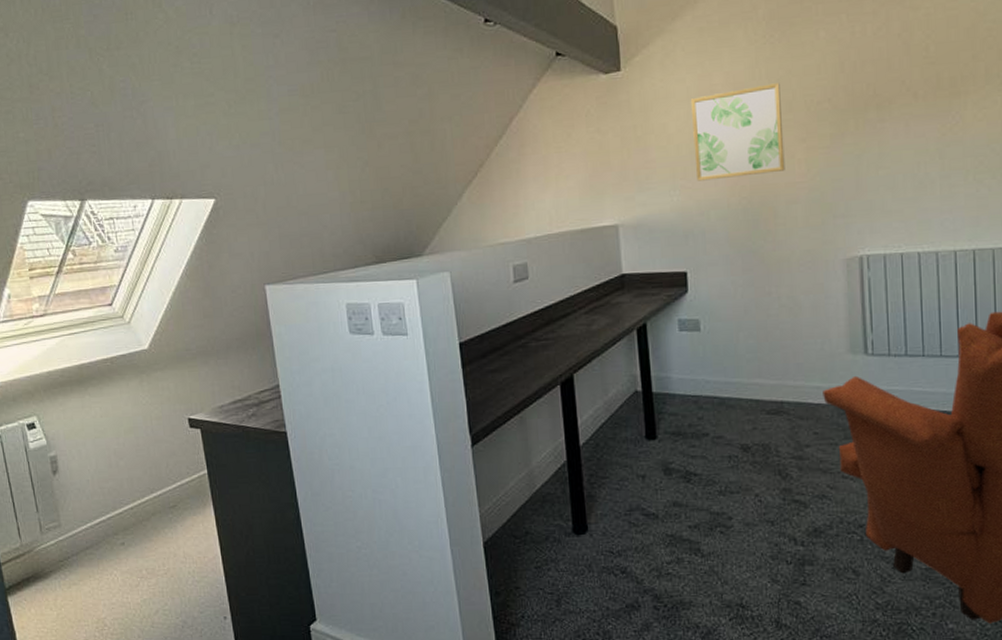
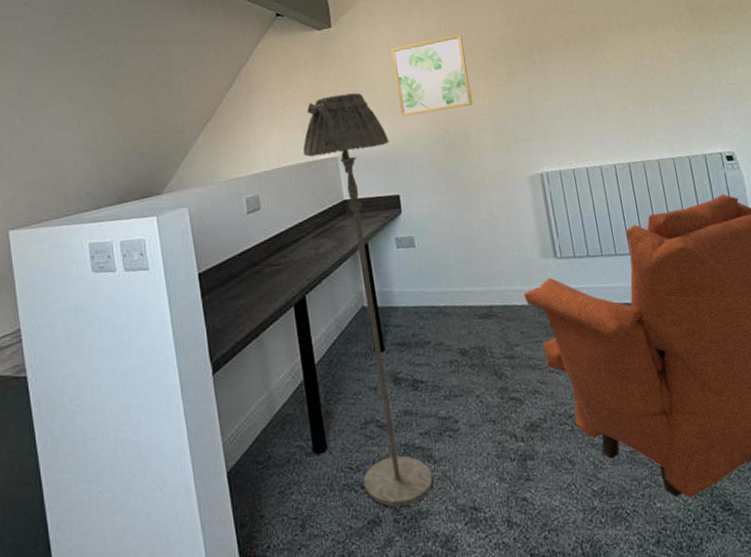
floor lamp: none [579,151,699,595] -> present [303,93,434,508]

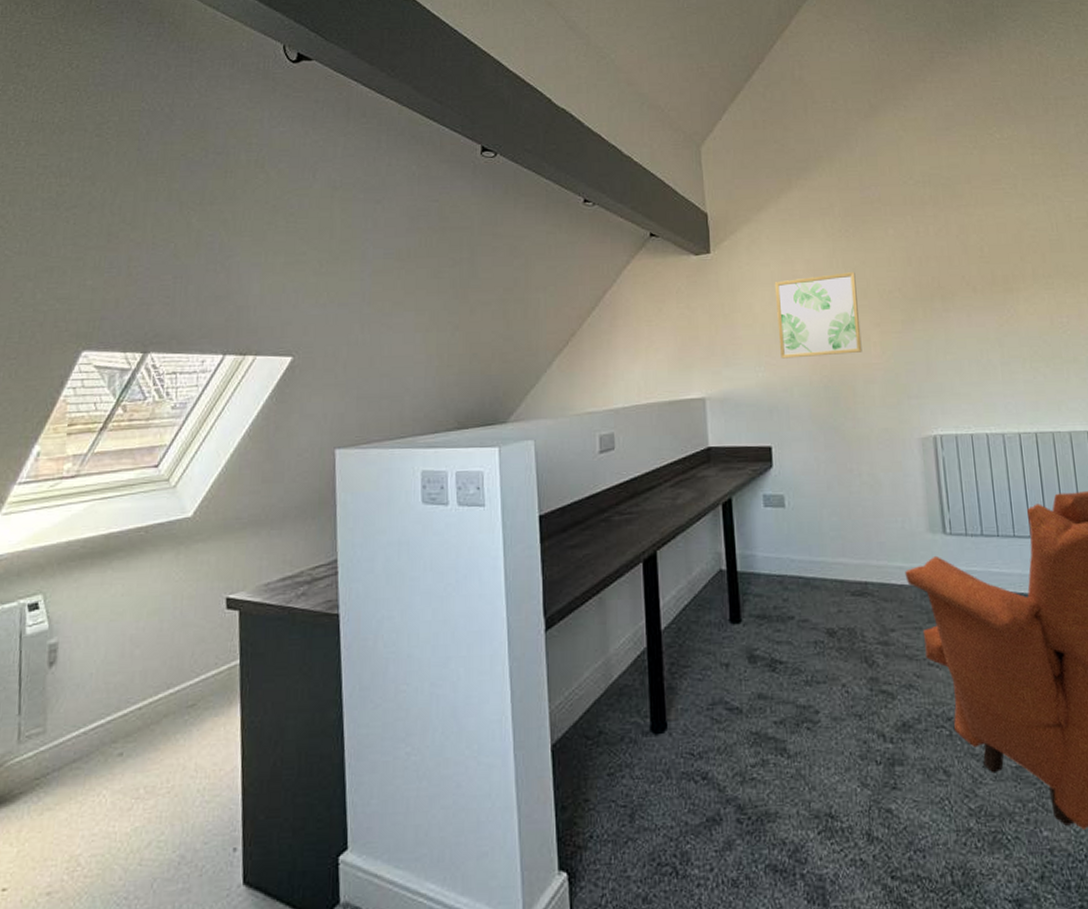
floor lamp: present [303,93,434,508] -> none [667,328,786,805]

